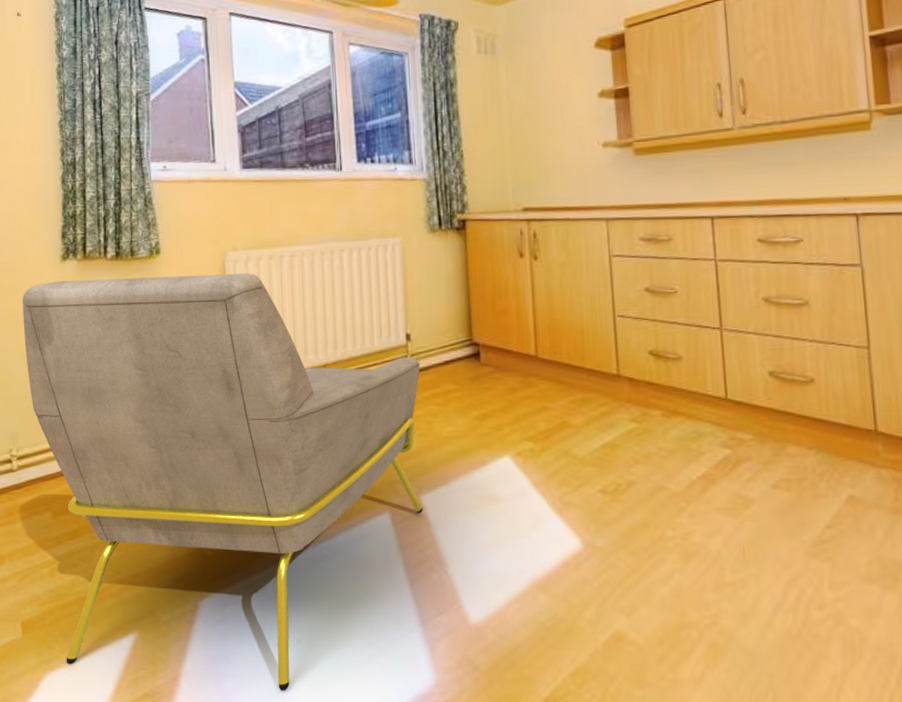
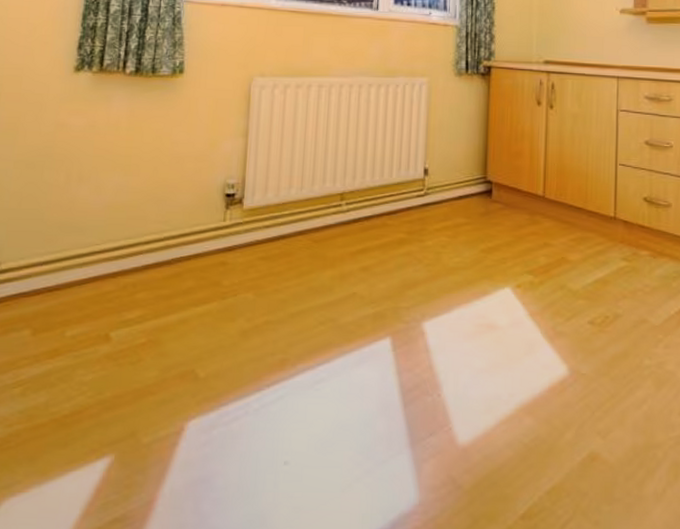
armchair: present [23,273,423,691] -> none [21,92,435,513]

